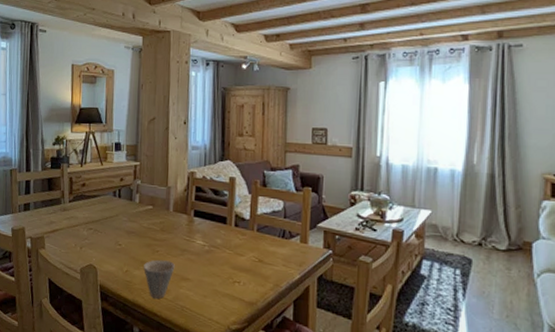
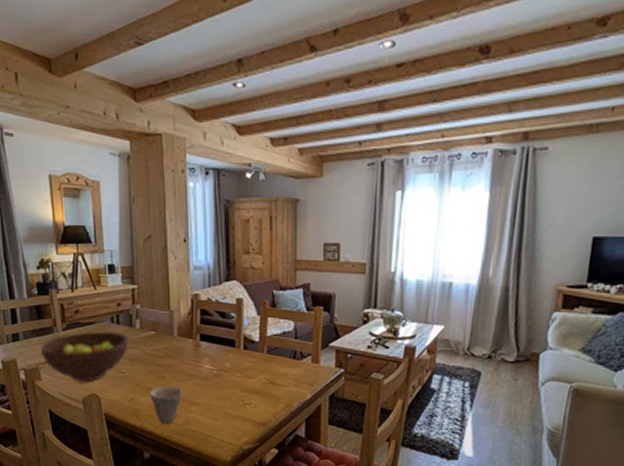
fruit bowl: none [47,203,128,252] -> present [40,330,129,381]

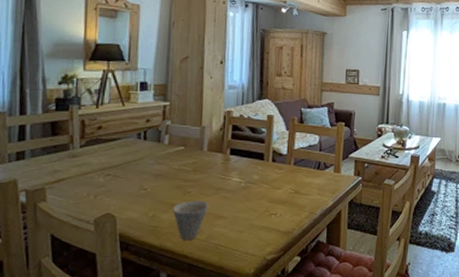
fruit bowl: present [40,330,129,381] -> none [50,146,155,200]

